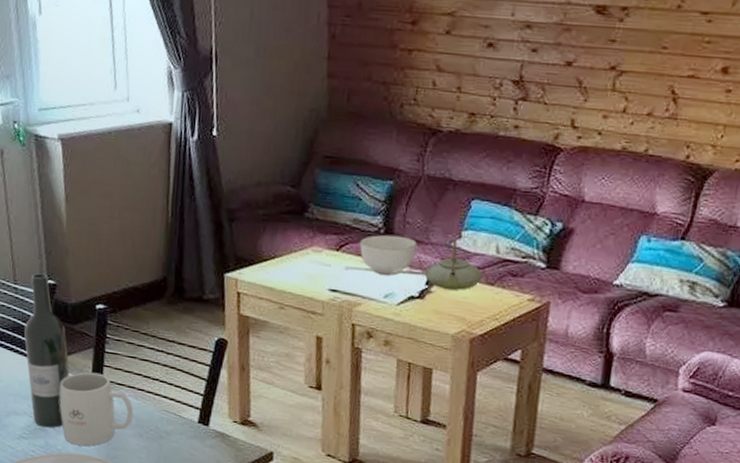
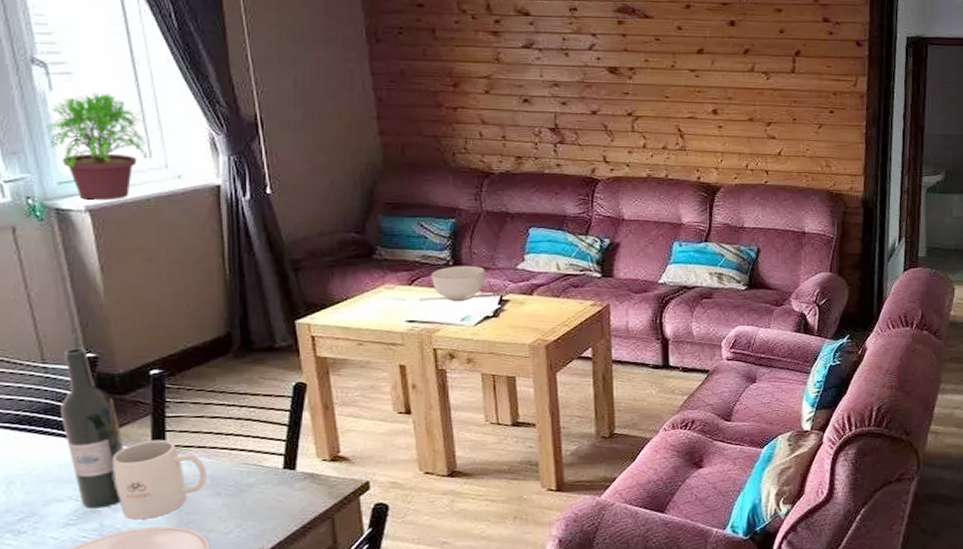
potted plant: none [32,18,113,131] -> present [44,92,147,201]
teapot: present [423,238,483,290] -> none [495,262,549,306]

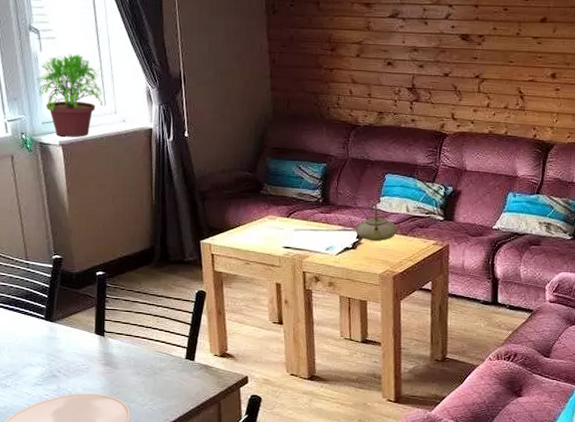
wine bottle: present [61,348,125,509] -> none [36,250,77,375]
mug: present [112,439,207,520] -> none [68,326,132,387]
bowl: present [430,265,486,301] -> none [304,203,348,233]
teapot: none [495,262,549,306] -> present [354,203,398,241]

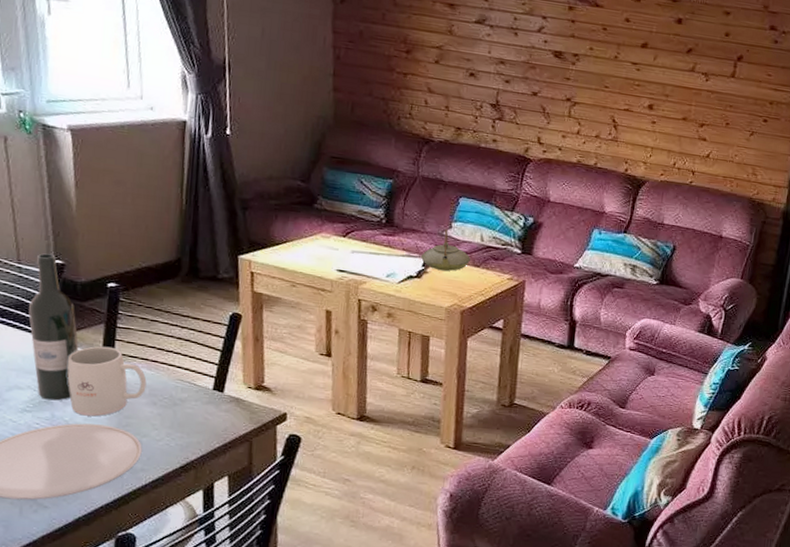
potted plant: present [35,53,103,138] -> none [40,21,126,123]
wine bottle: none [36,250,77,375] -> present [28,253,79,401]
mug: none [68,326,132,387] -> present [67,346,147,417]

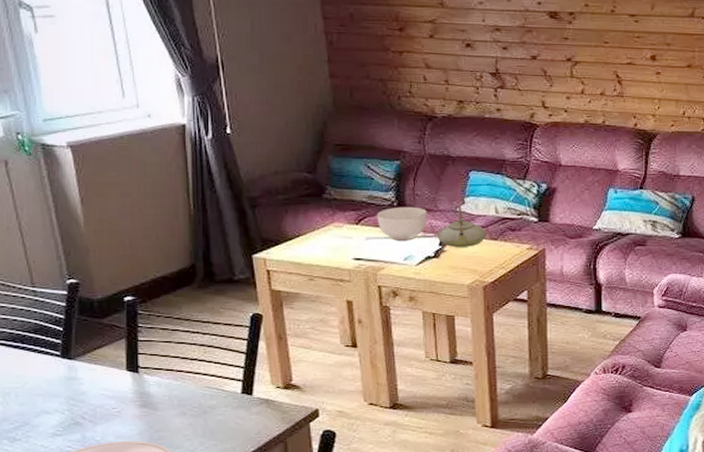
wine bottle: present [28,253,79,401] -> none [48,274,103,422]
mug: present [67,346,147,417] -> none [92,361,174,434]
bowl: none [364,224,415,258] -> present [376,206,428,241]

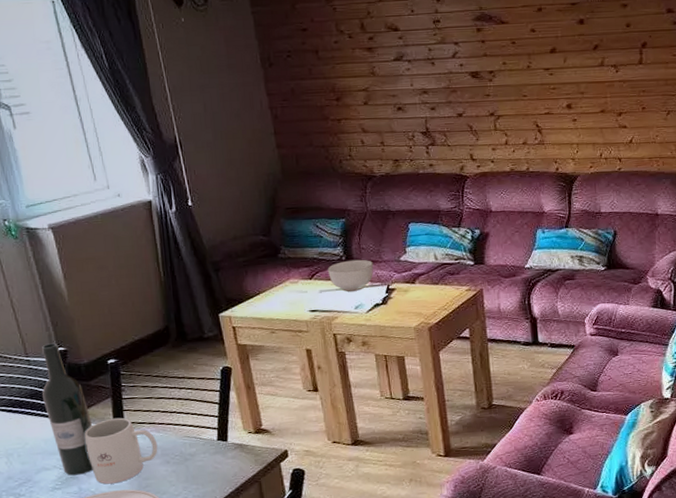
wine bottle: none [48,274,103,422] -> present [42,343,93,476]
mug: none [92,361,174,434] -> present [84,417,158,484]
teapot: present [436,204,487,247] -> none [382,254,429,294]

